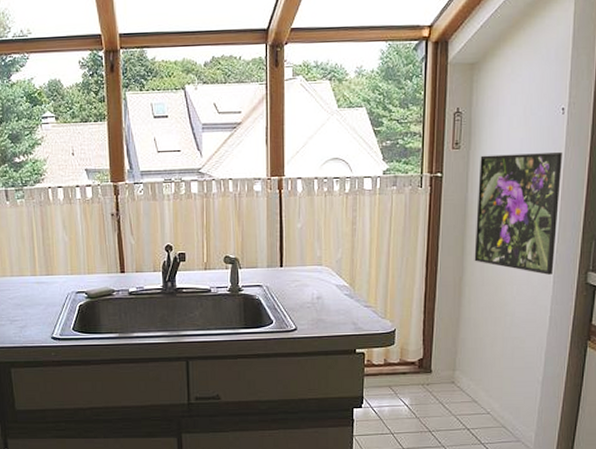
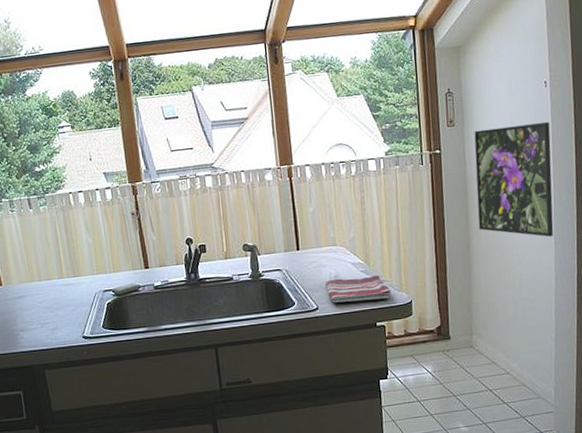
dish towel: none [306,300,374,326] -> present [325,275,391,303]

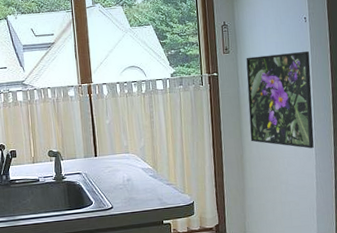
dish towel: present [325,275,391,303] -> none [119,179,176,203]

